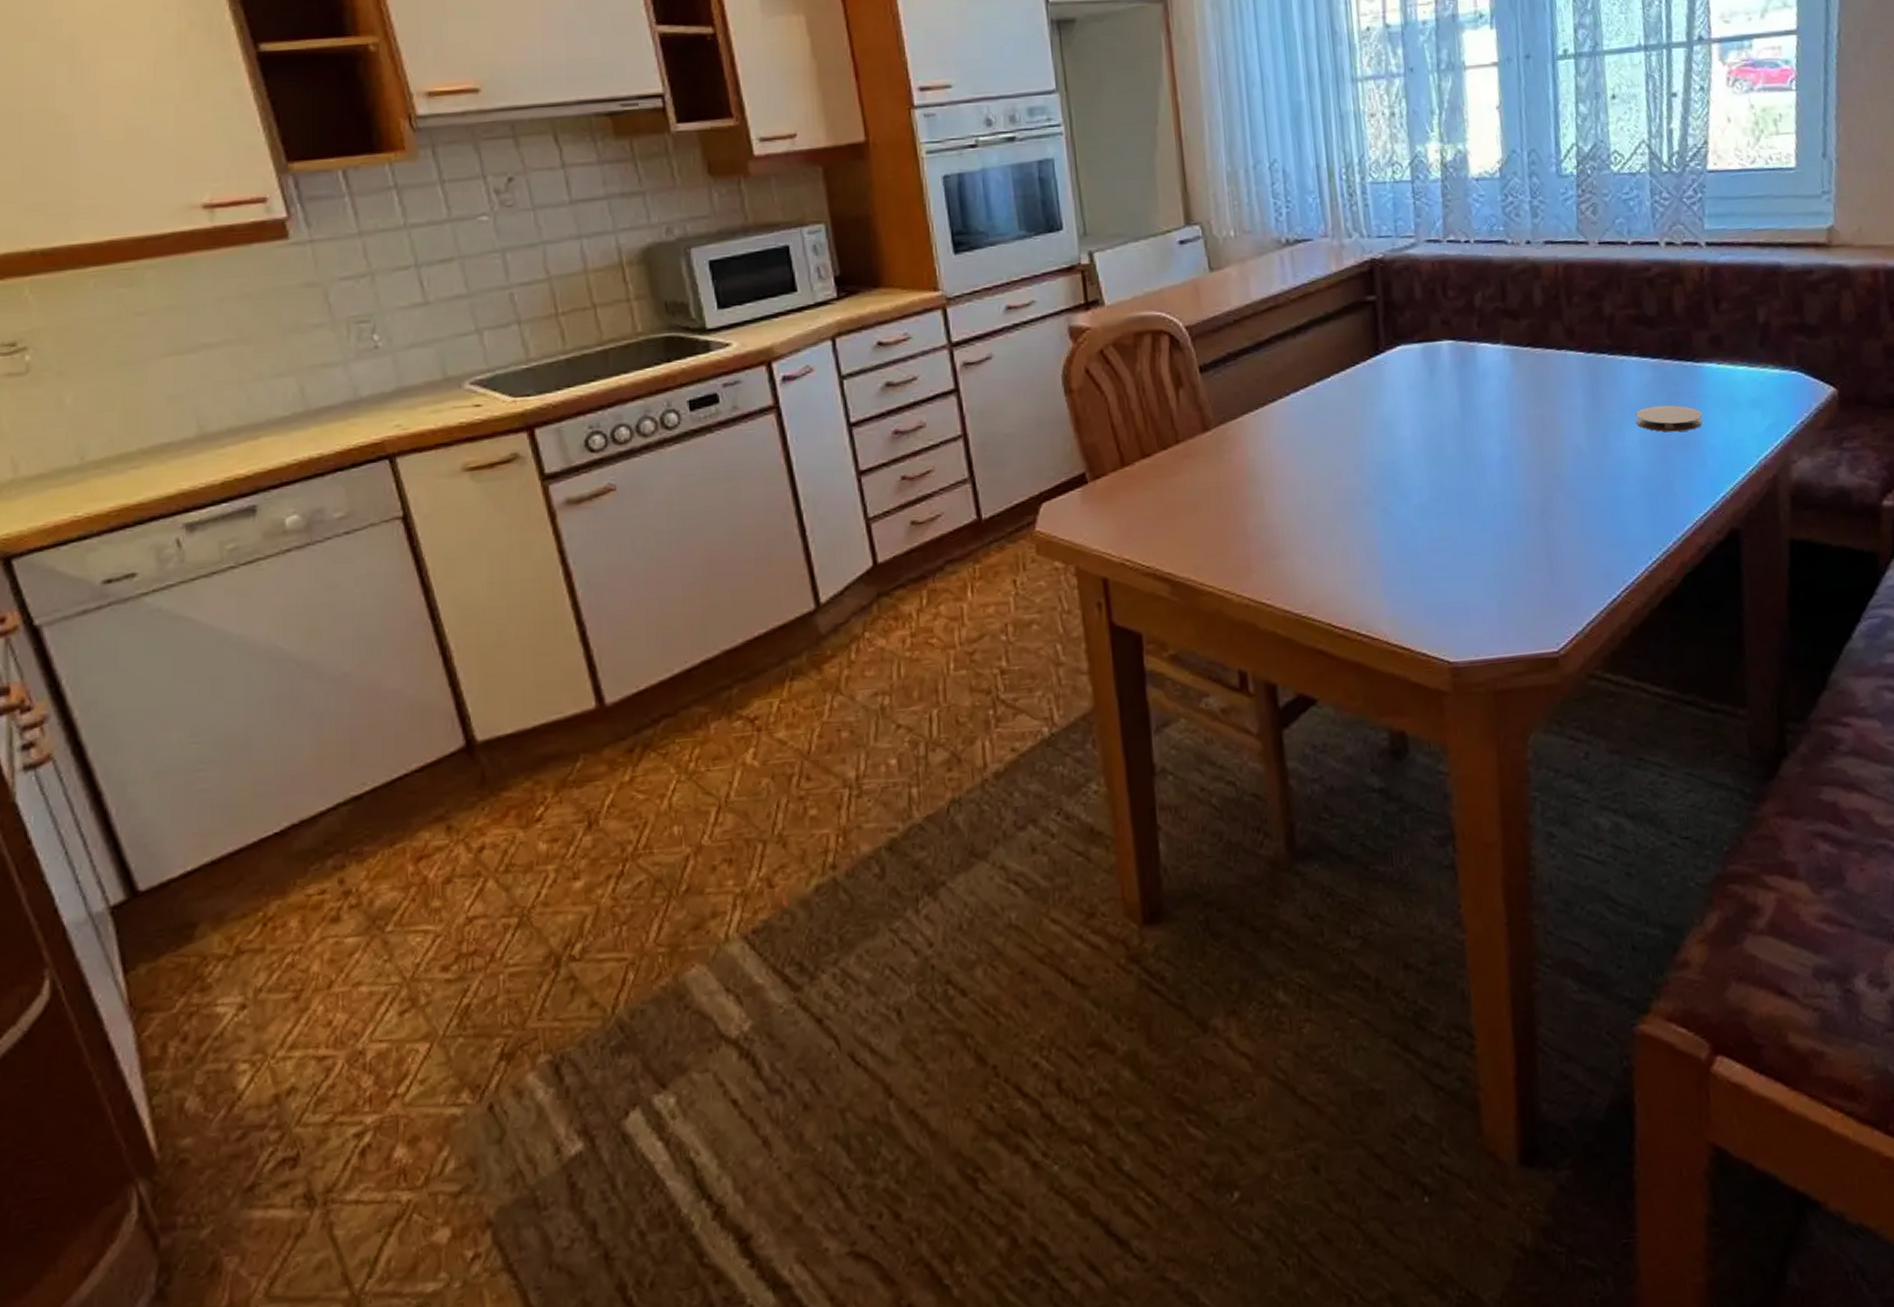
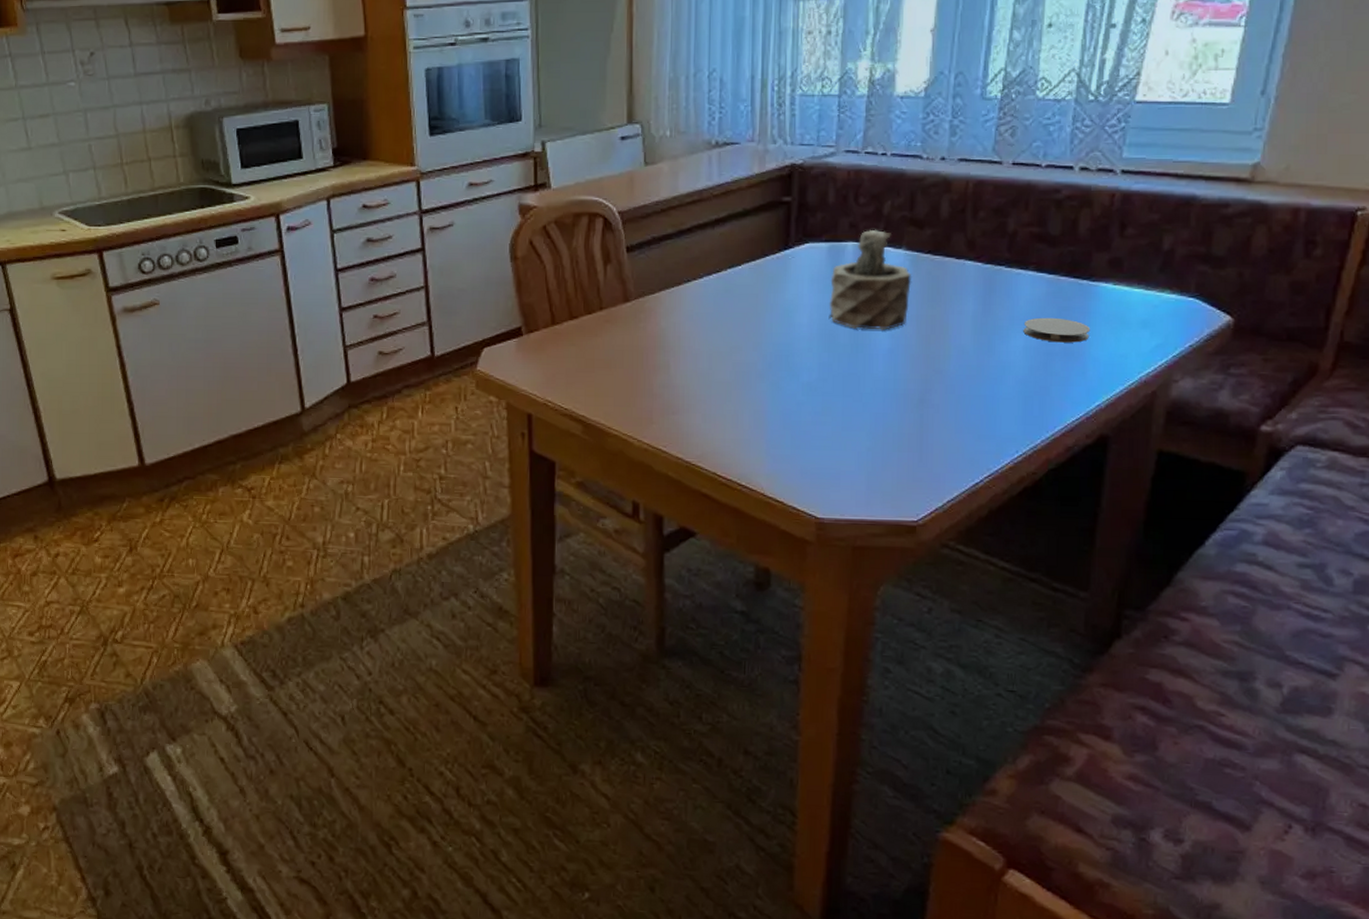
succulent plant: none [1429,324,1516,438] -> present [830,229,912,330]

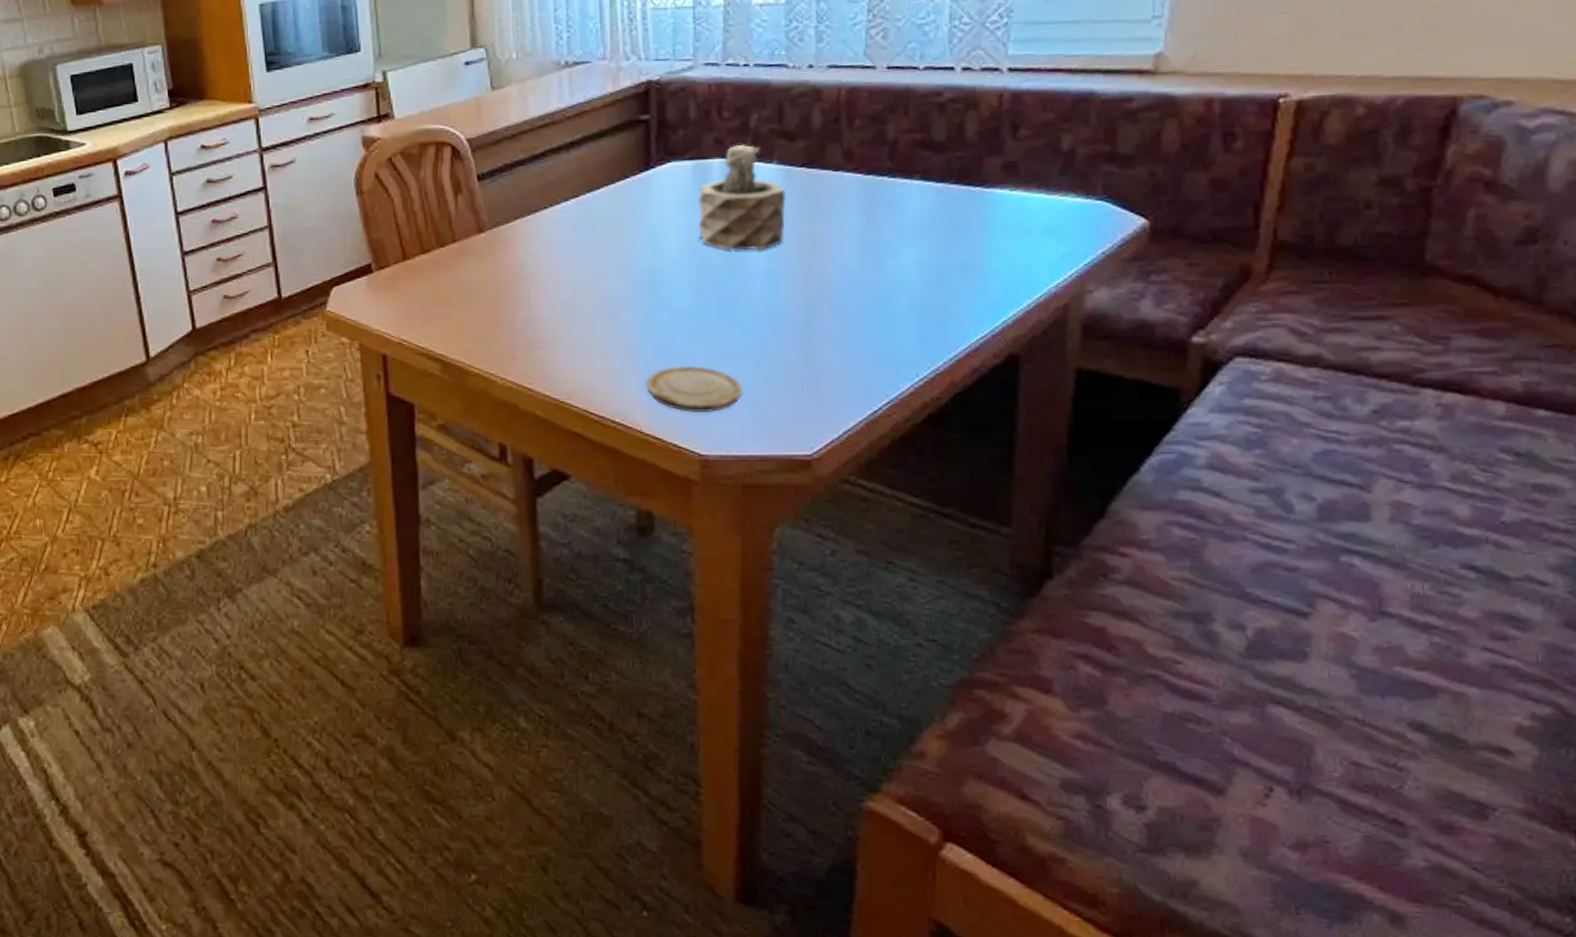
wood slice: none [772,434,860,479] -> present [646,365,744,412]
coaster: present [1023,317,1091,343] -> none [913,228,989,256]

